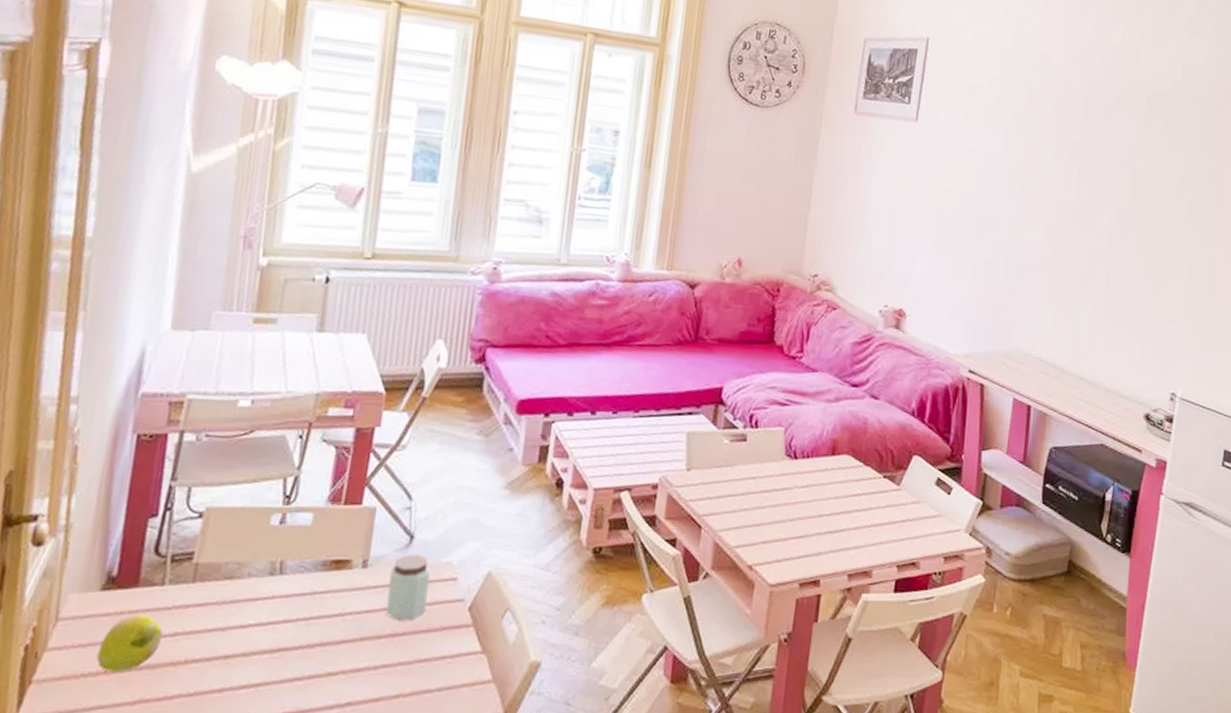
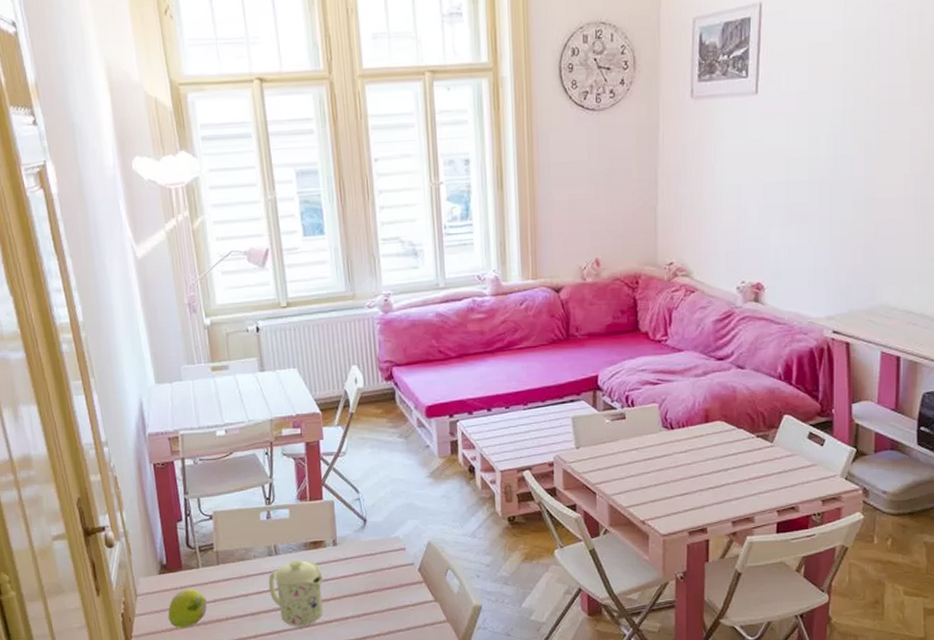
mug: none [258,582,339,679] -> present [268,559,323,627]
peanut butter: present [386,554,431,621] -> none [354,533,387,582]

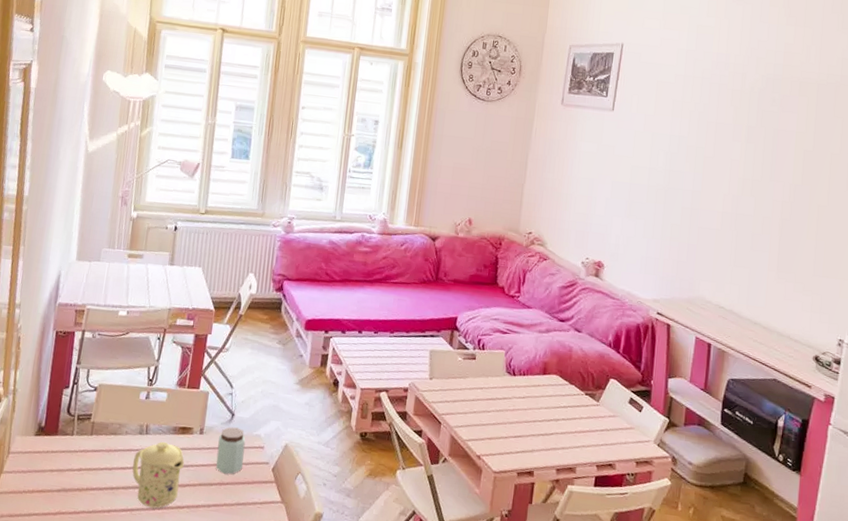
fruit: present [168,588,207,629] -> none [32,453,73,493]
peanut butter: none [354,533,387,582] -> present [215,427,246,474]

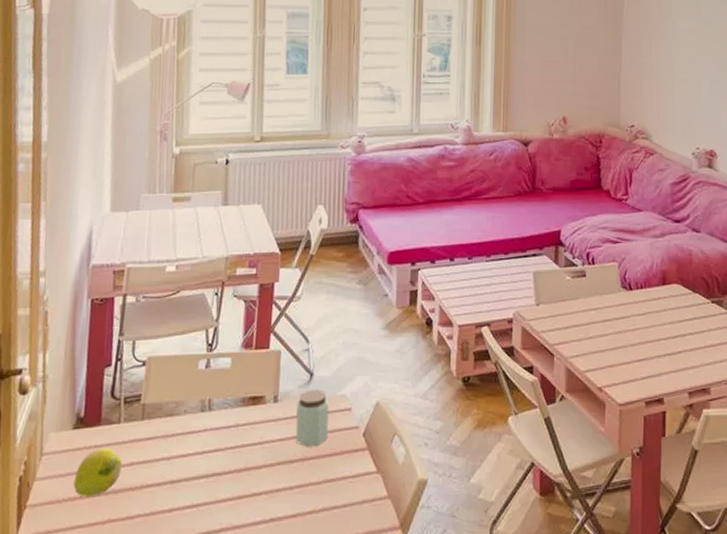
fruit: none [32,453,73,493] -> present [73,447,122,498]
mug: present [132,441,185,509] -> none [195,417,258,500]

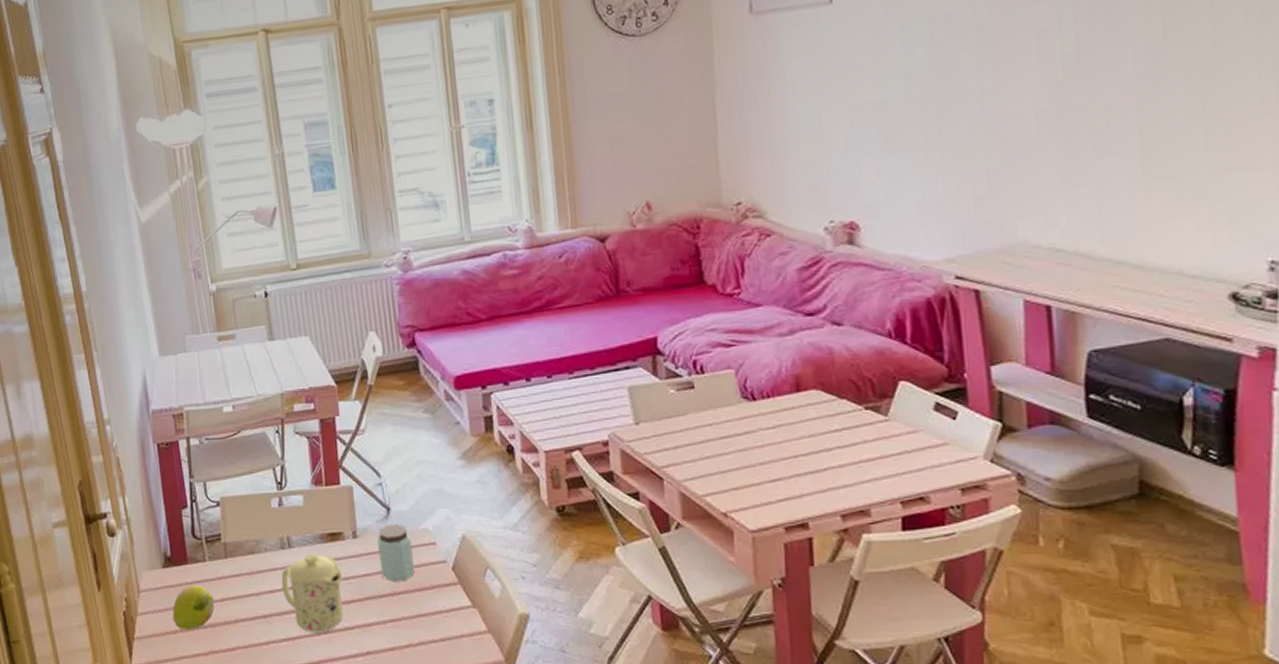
mug: none [195,417,258,500] -> present [281,553,343,633]

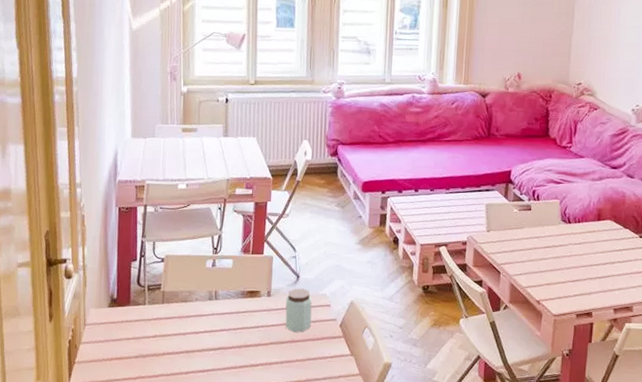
fruit: present [172,584,215,631] -> none [110,322,148,359]
mug: present [281,553,343,633] -> none [205,305,255,368]

